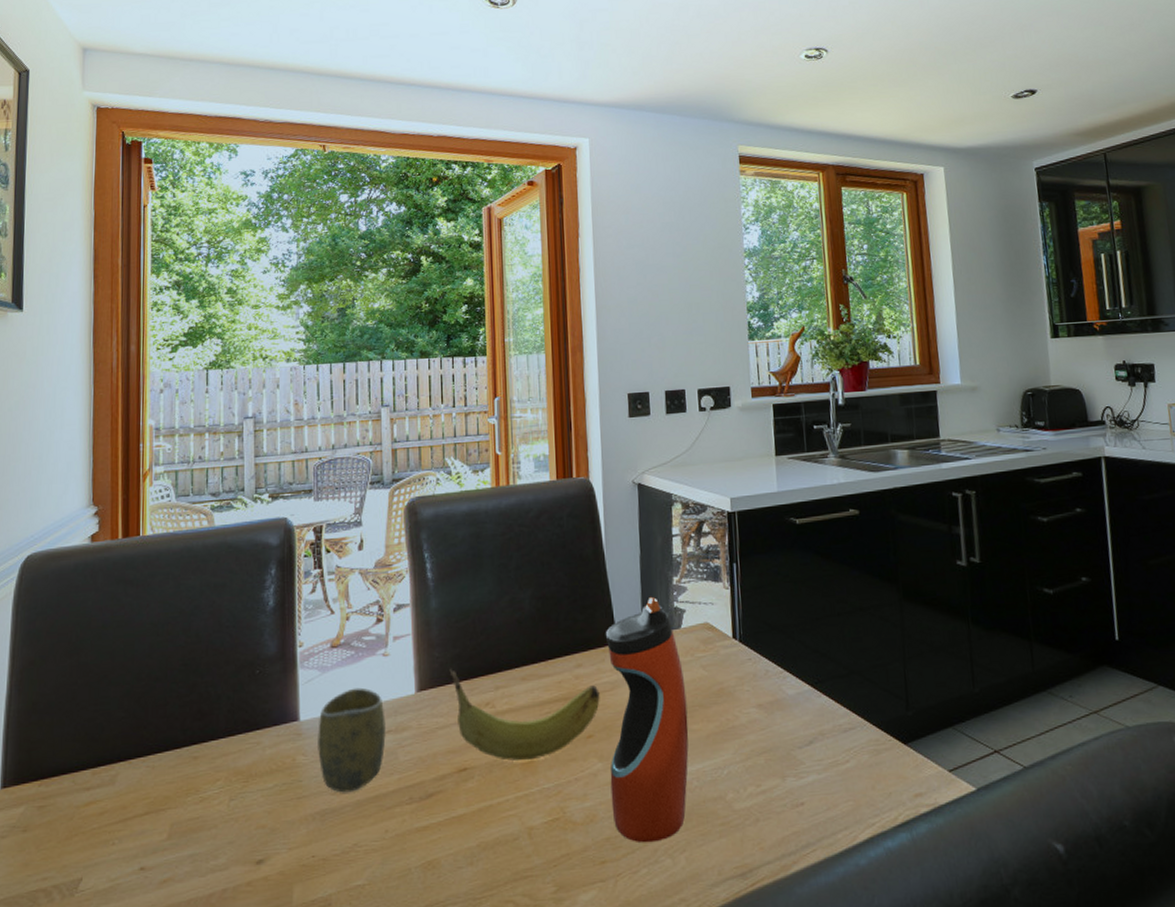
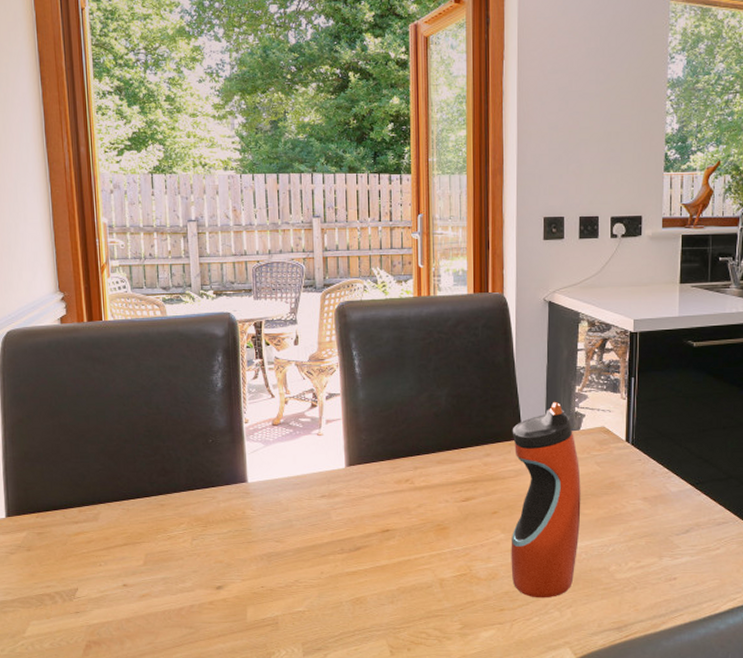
cup: present [318,687,386,793] -> none [263,459,321,541]
fruit: present [449,668,600,761] -> none [374,449,505,528]

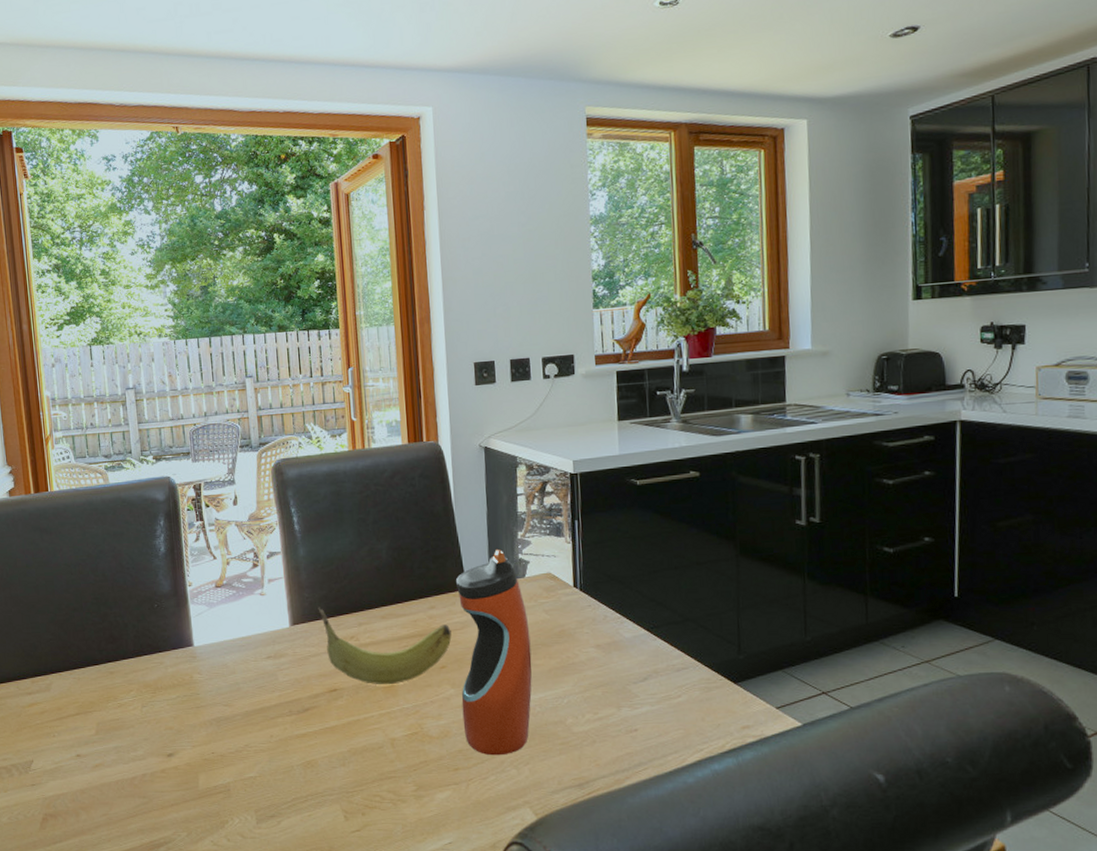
fruit: none [374,449,505,528] -> present [318,607,452,685]

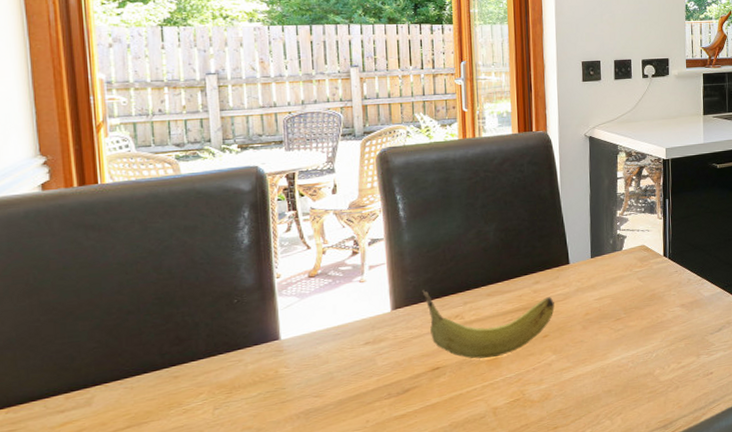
water bottle: present [455,549,532,756] -> none [559,226,626,411]

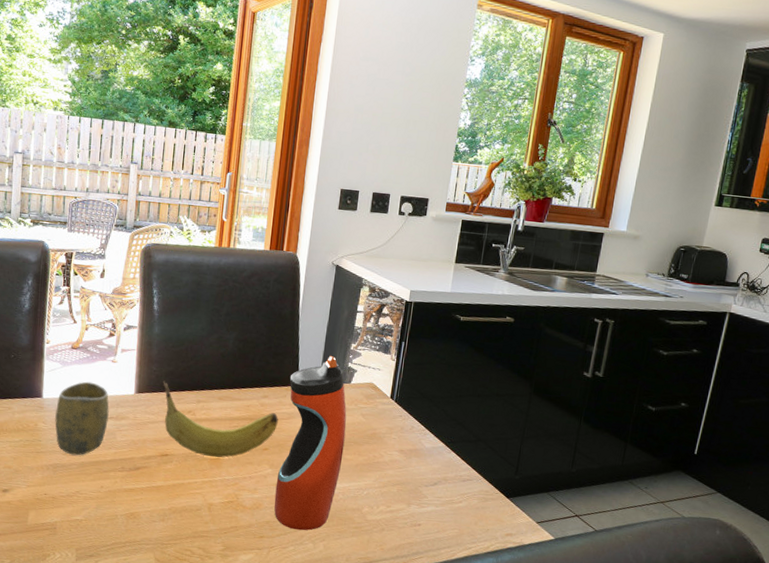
cup: none [299,309,365,395] -> present [55,381,109,456]
water bottle: none [559,226,626,411] -> present [274,355,347,531]

